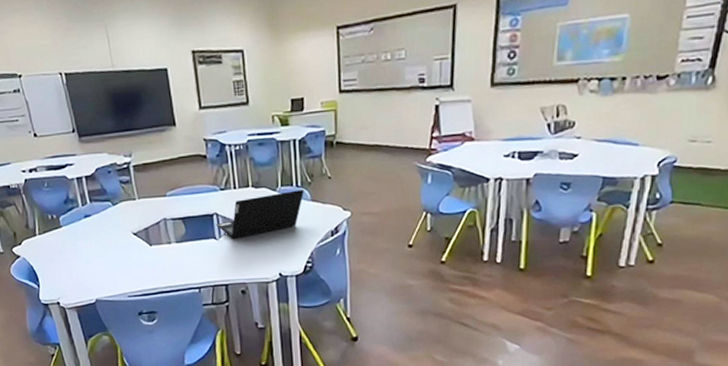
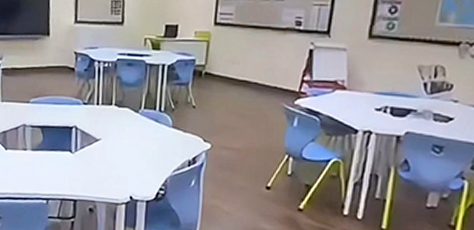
laptop computer: present [216,190,304,239] -> none [74,114,167,155]

